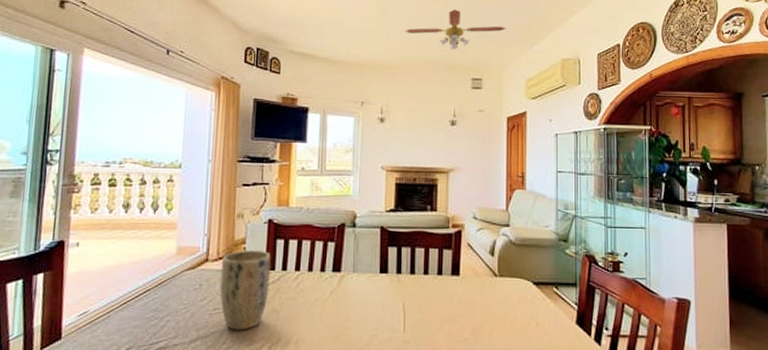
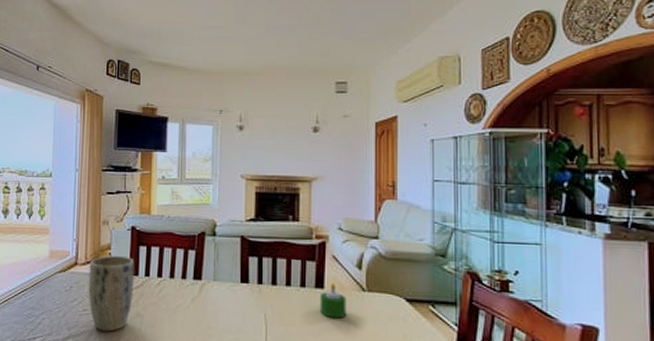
ceiling fan: present [405,9,506,50] -> none [263,10,374,53]
candle: none [455,270,480,304] -> present [319,283,347,319]

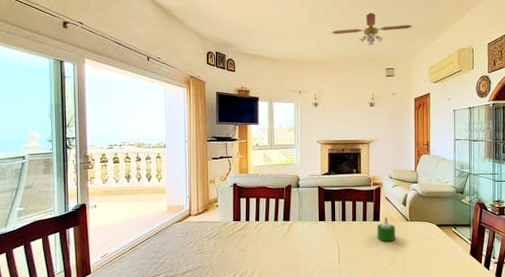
plant pot: present [88,255,134,332] -> none [201,206,237,265]
ceiling fan: none [263,10,374,53] -> present [331,12,413,46]

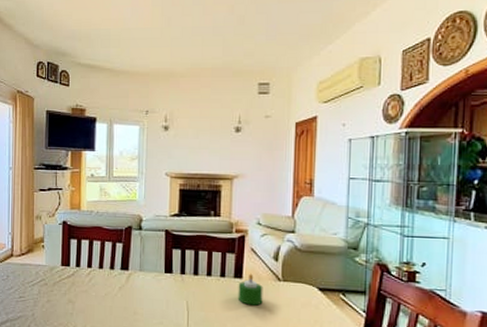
ceiling fan: present [331,12,413,46] -> none [189,11,297,54]

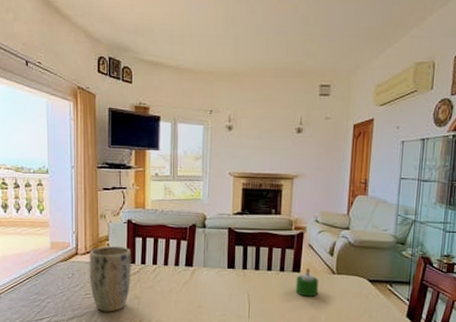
plant pot: none [23,247,66,317] -> present [89,245,131,312]

